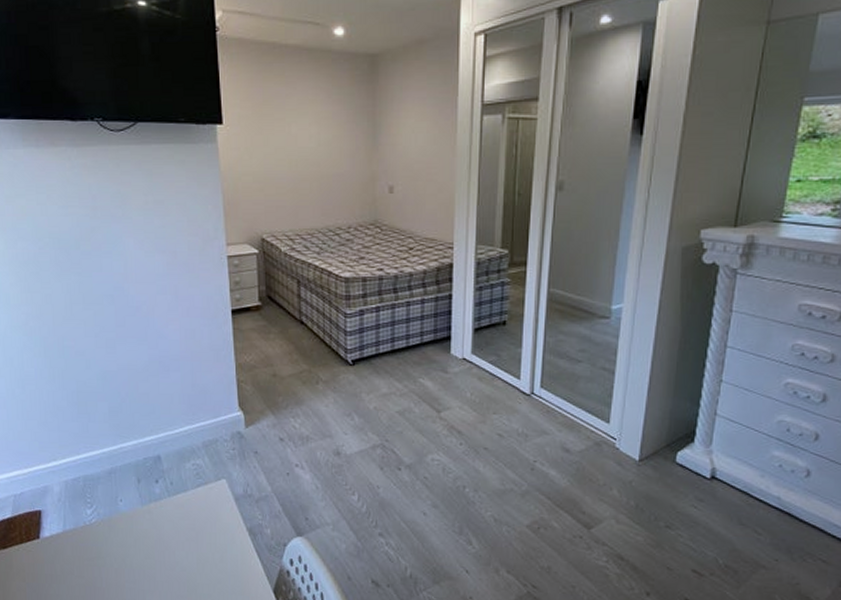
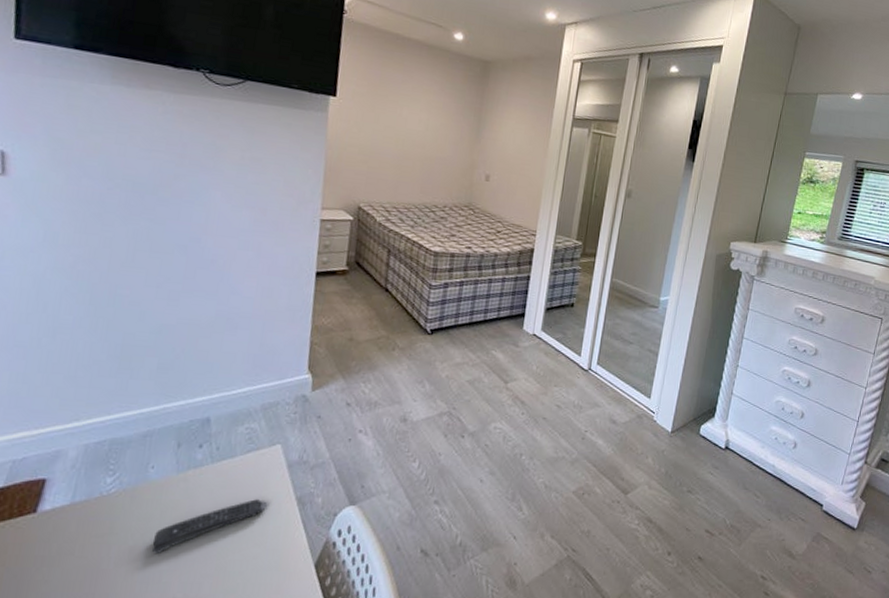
remote control: none [132,530,223,577] -> present [151,499,268,555]

